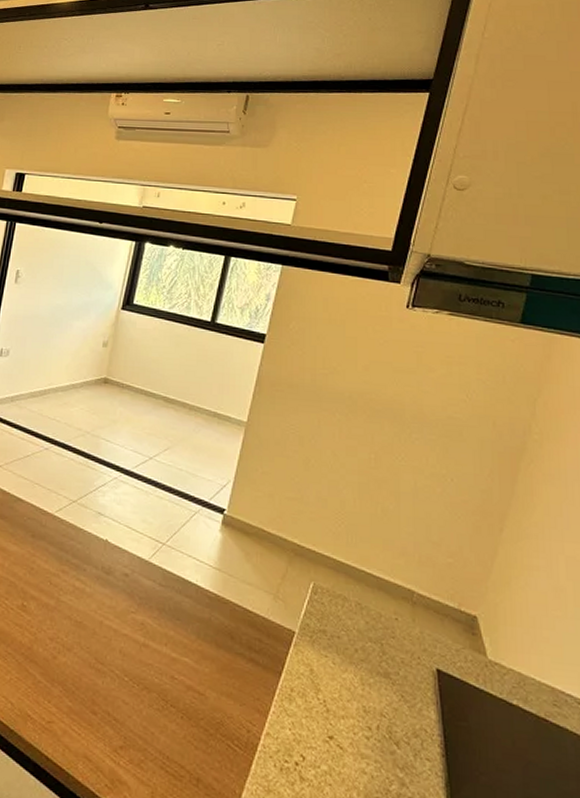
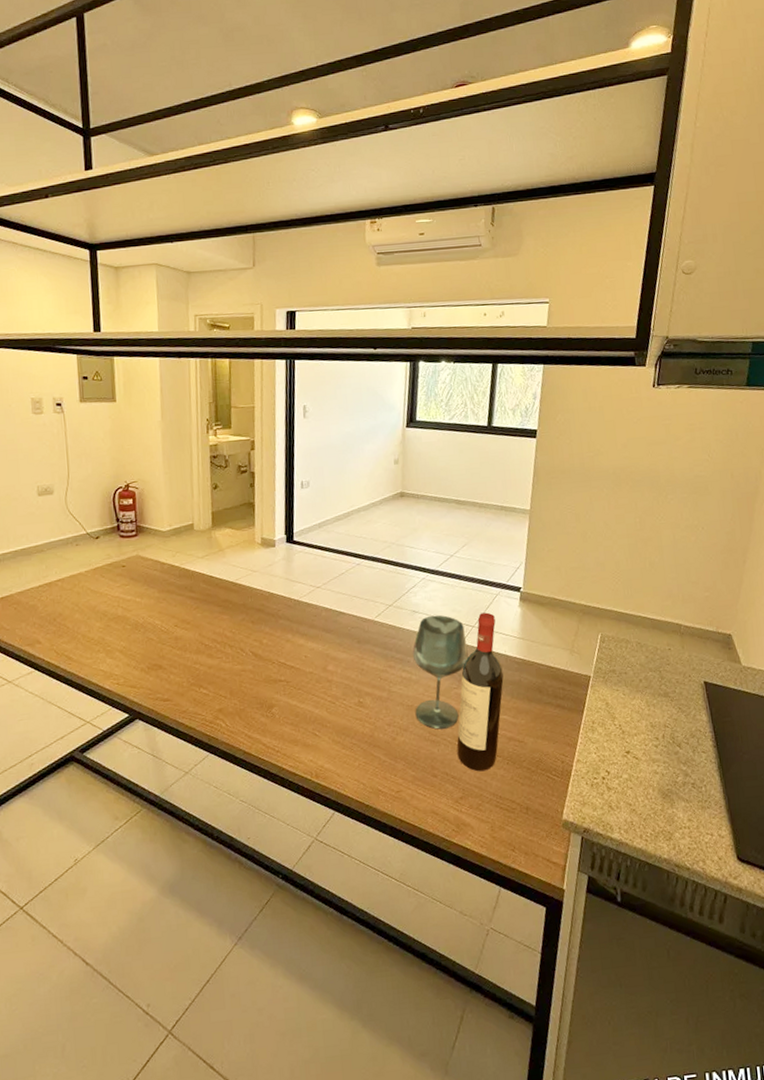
wine glass: none [83,521,154,659] -> present [412,615,469,729]
wine bottle: none [124,530,191,721] -> present [457,612,504,772]

